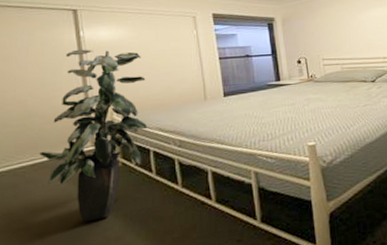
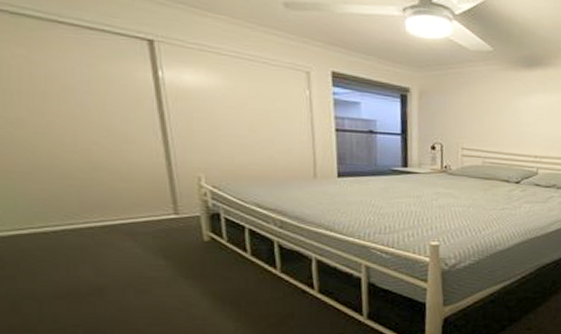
indoor plant: present [39,49,148,222] -> none [110,93,243,296]

